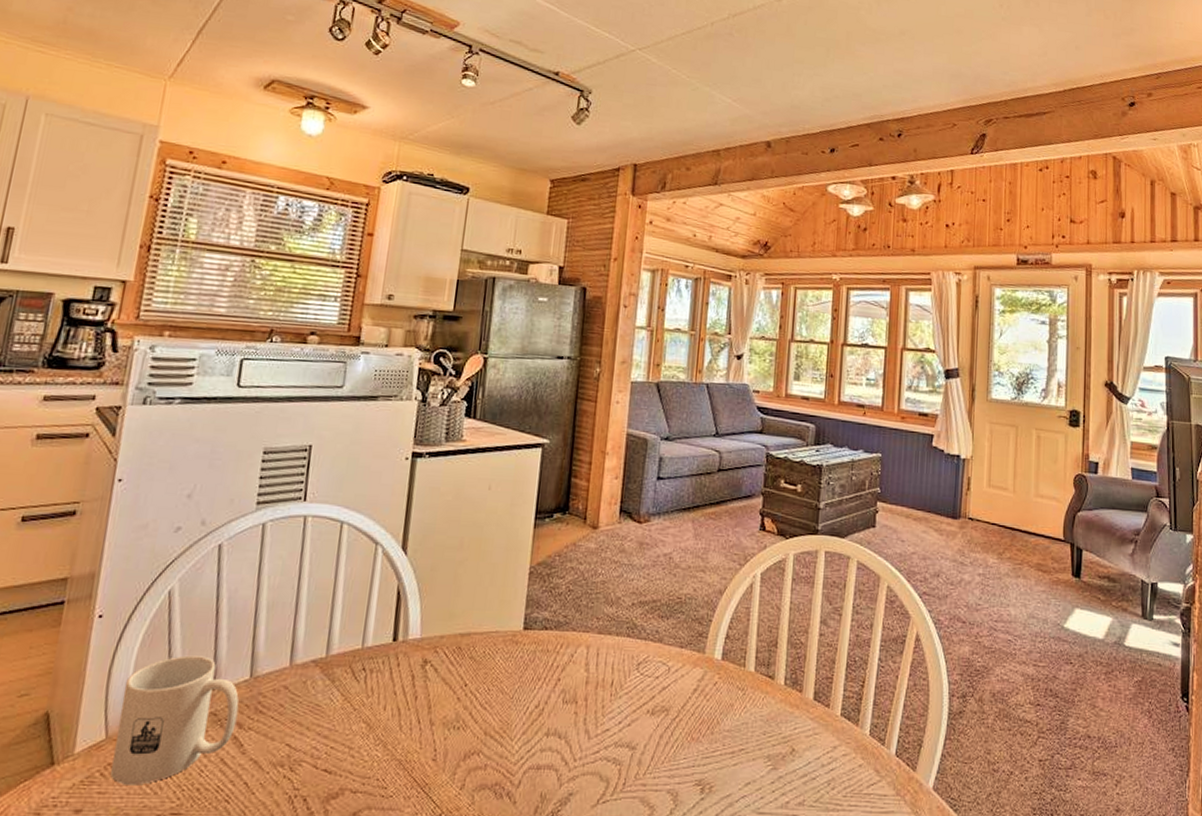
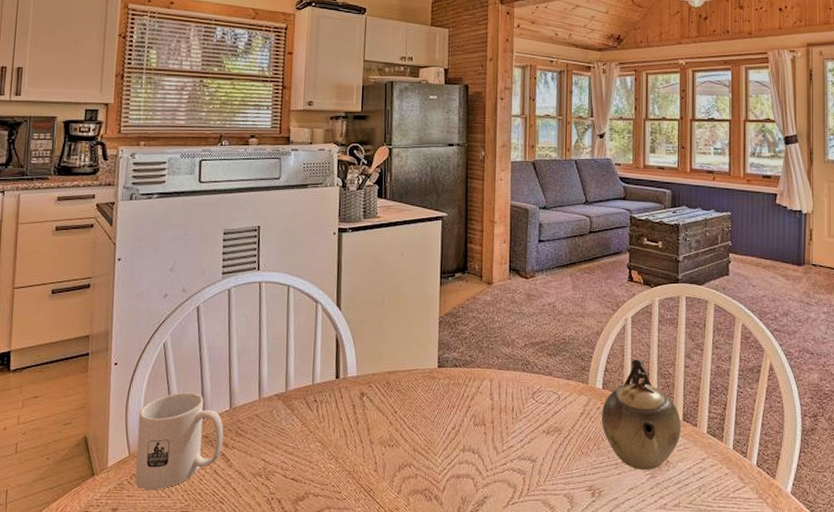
teapot: none [717,624,812,760] -> present [601,359,682,470]

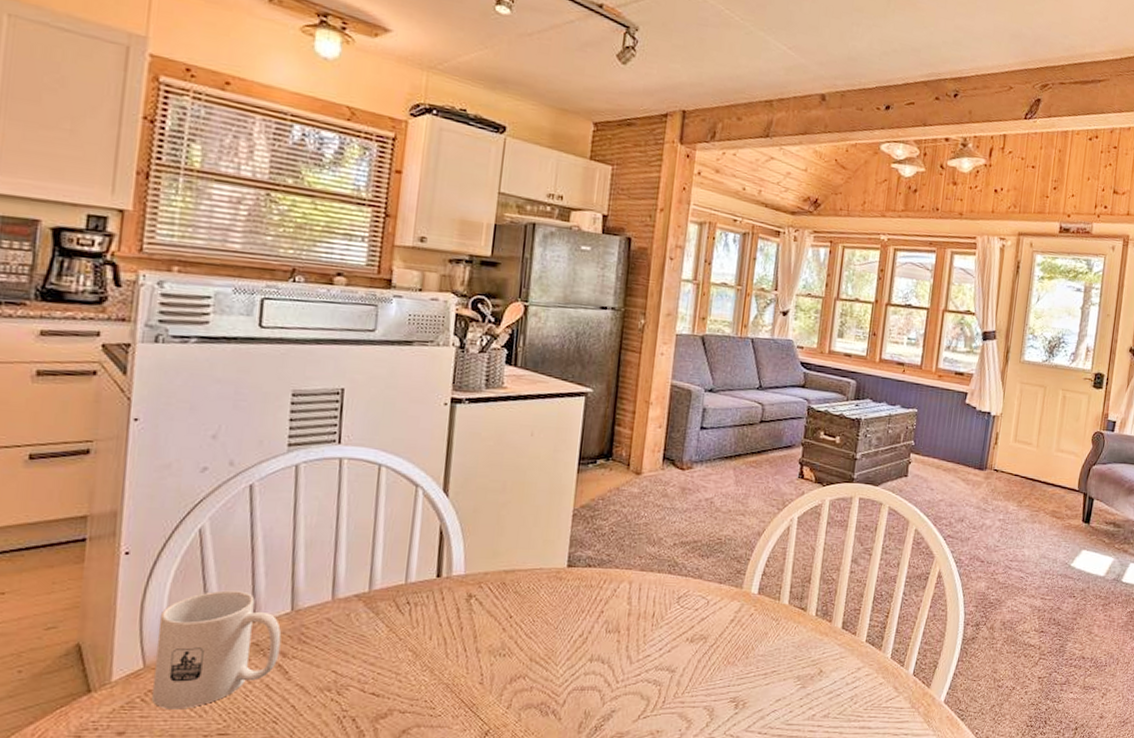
teapot: present [601,359,682,470] -> none [753,562,840,680]

